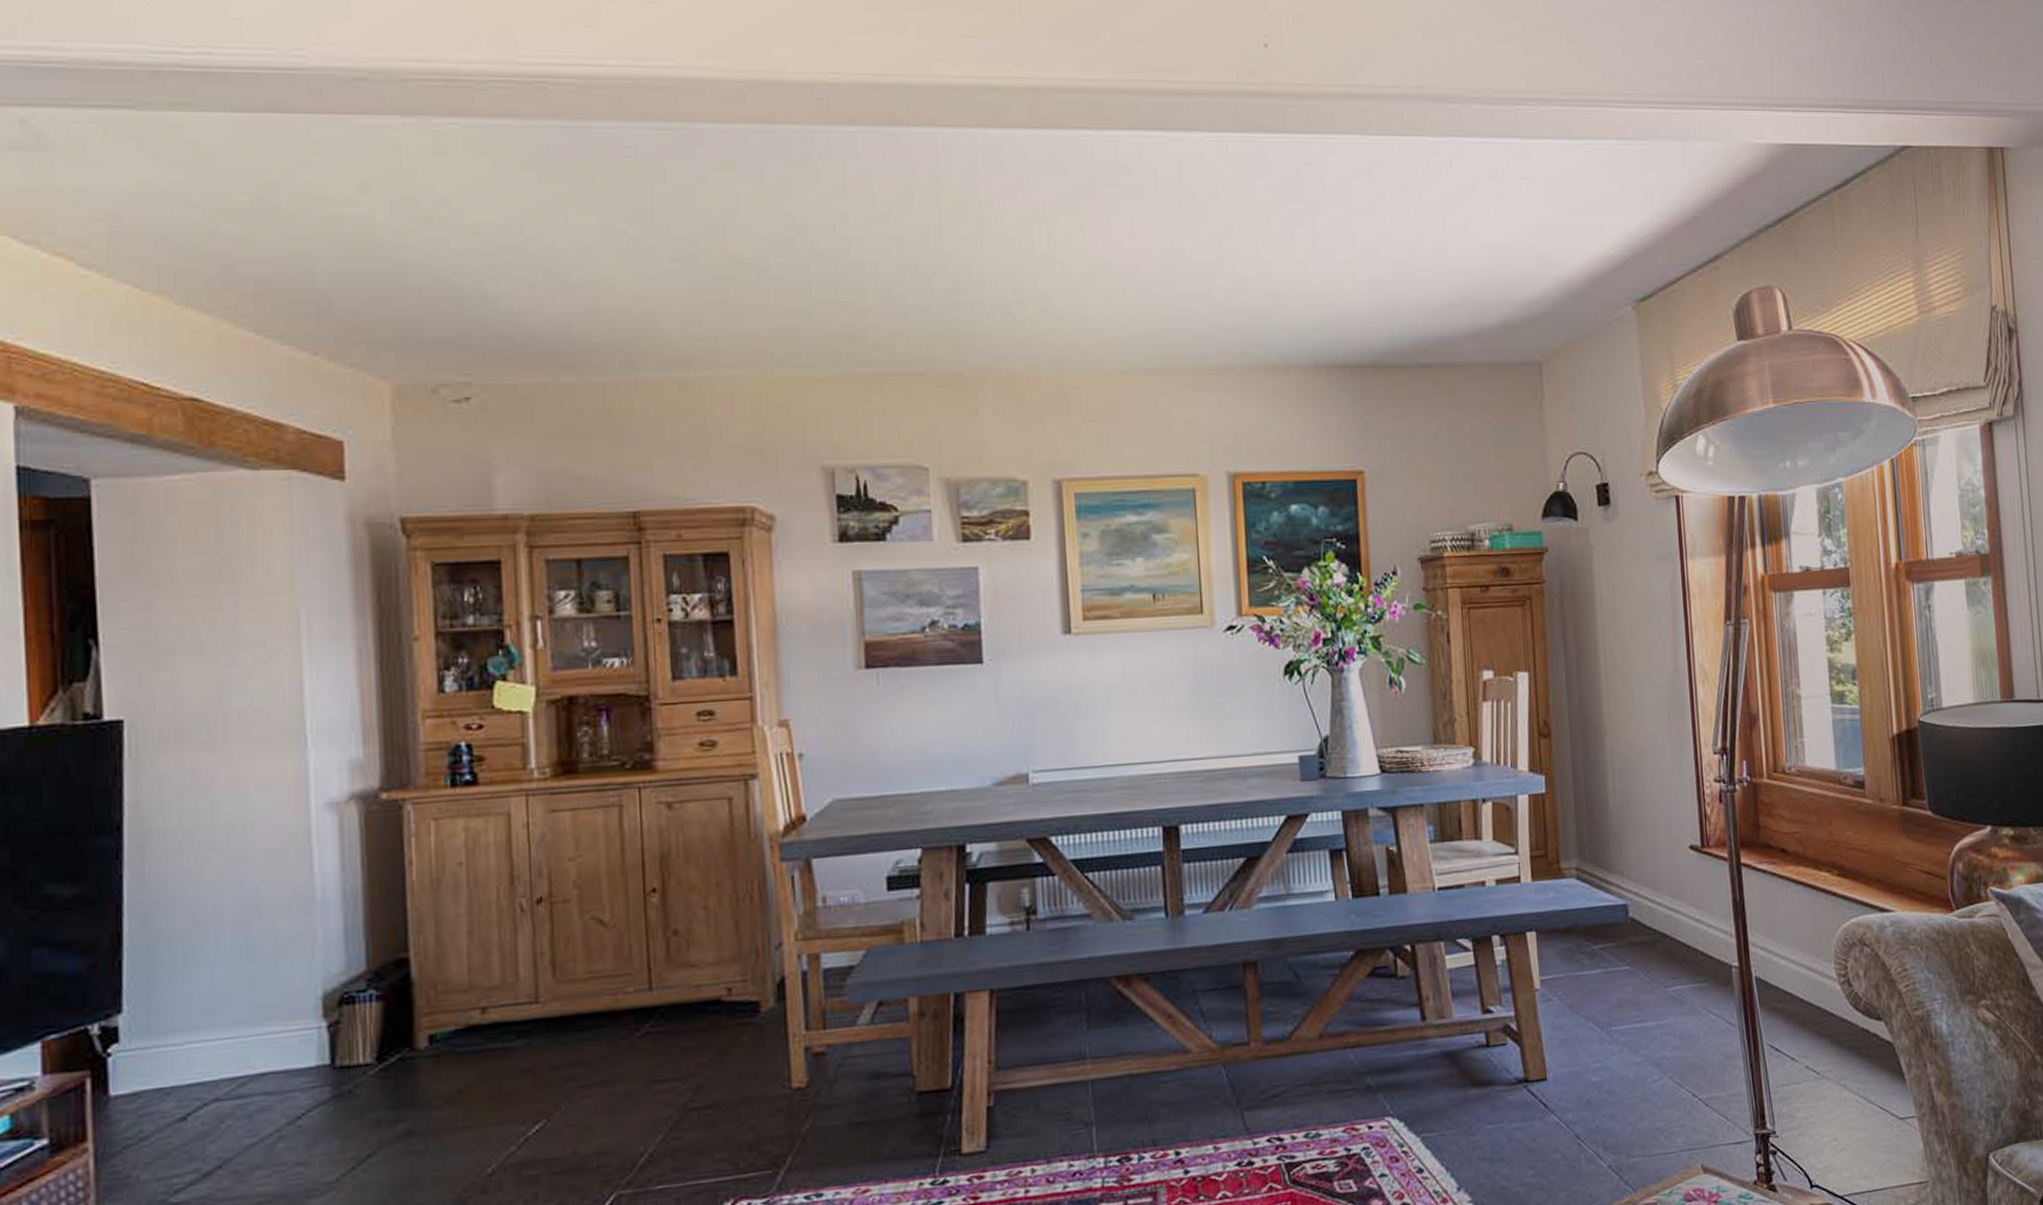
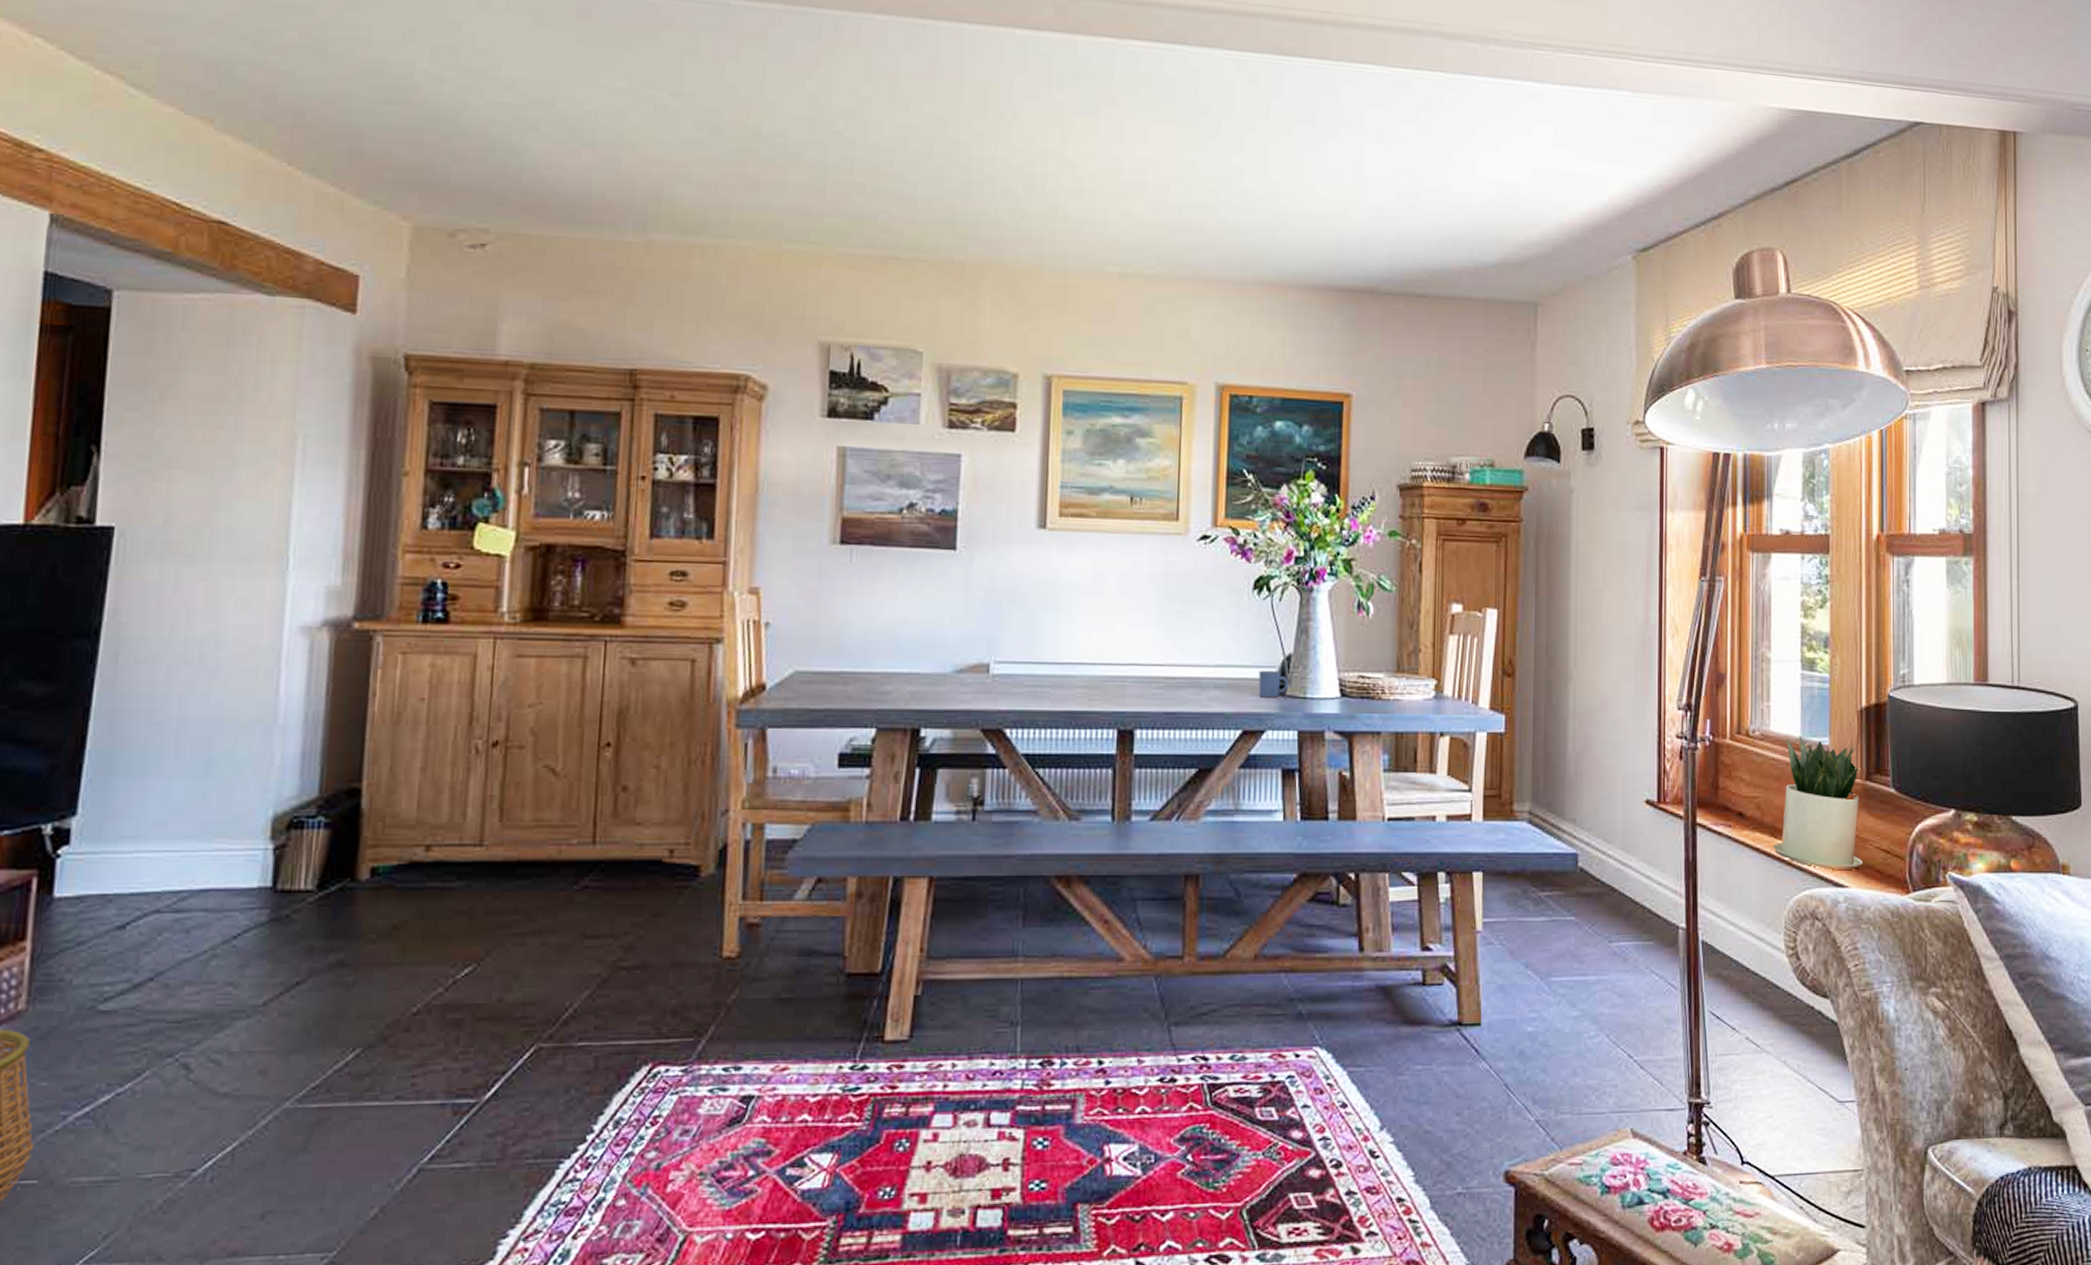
planter: none [1817,768,1906,896] -> present [1773,735,1863,871]

